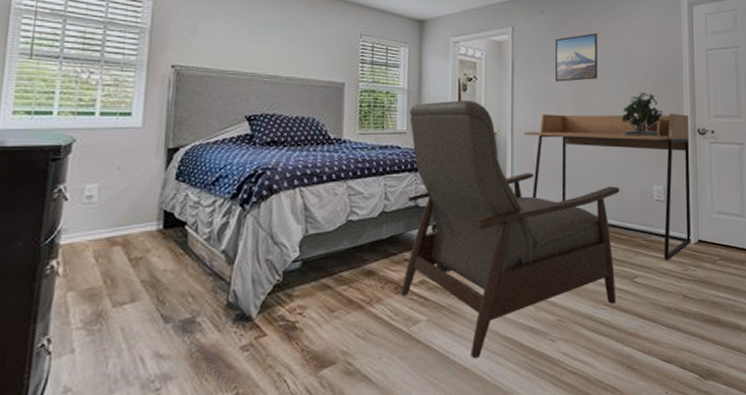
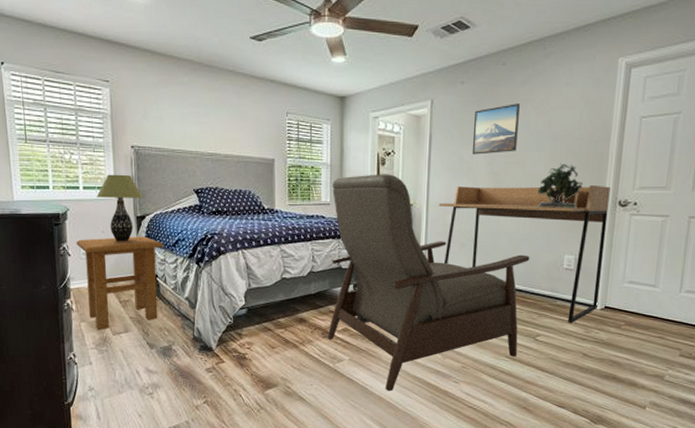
side table: none [79,173,199,301] -> present [76,236,164,330]
table lamp: none [116,97,179,181] -> present [96,174,143,242]

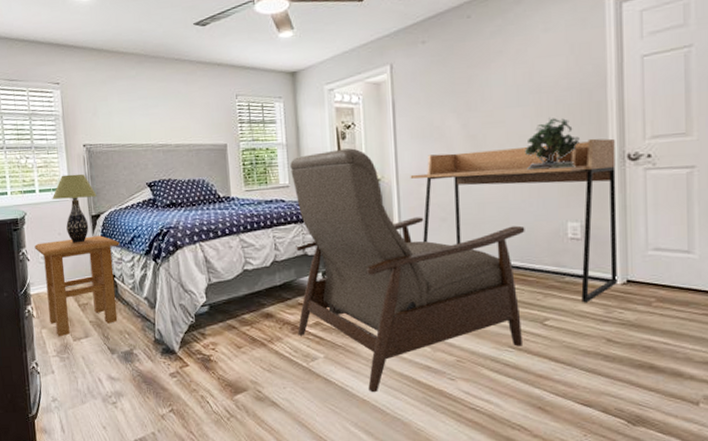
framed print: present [472,104,520,155] -> none [441,57,494,118]

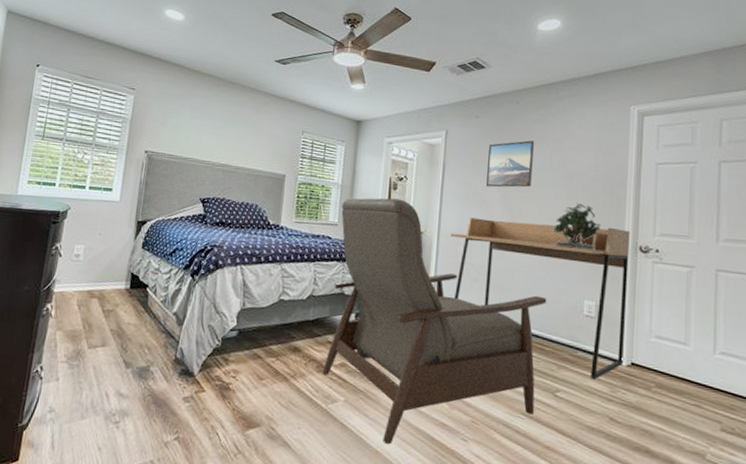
side table: present [34,235,120,336] -> none [67,240,160,341]
table lamp: present [52,174,97,243] -> none [101,176,148,247]
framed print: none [441,57,494,118] -> present [485,140,534,188]

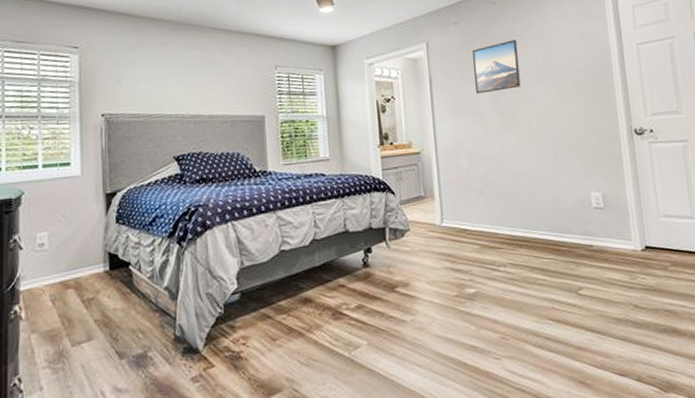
chair: present [322,198,547,445] -> none [331,121,561,381]
desk: present [450,217,630,380] -> none [448,115,637,270]
potted plant: present [553,201,601,251] -> none [549,94,595,144]

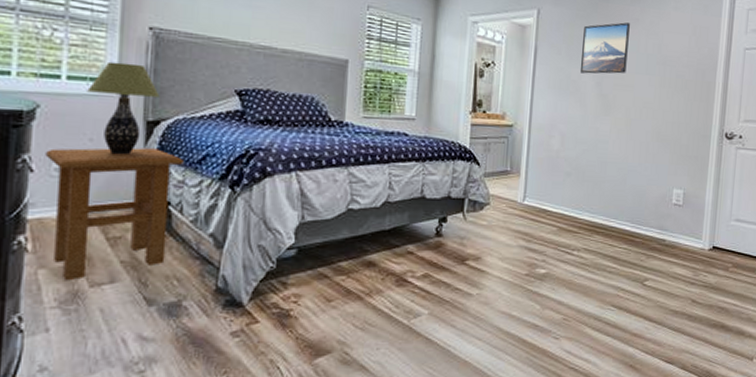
side table: none [31,216,138,341] -> present [45,147,184,280]
table lamp: none [58,146,114,227] -> present [87,61,160,155]

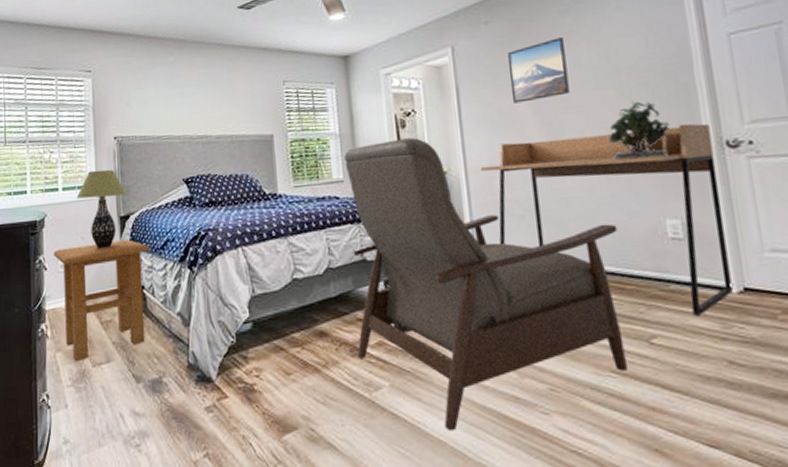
chair: none [402,87,639,353] -> present [344,137,627,431]
desk: none [542,107,717,266] -> present [480,123,733,316]
potted plant: none [646,88,691,139] -> present [608,100,670,161]

